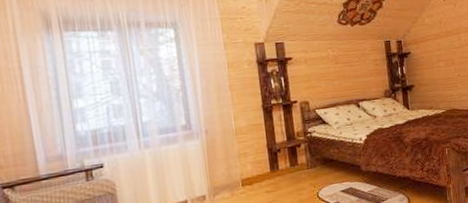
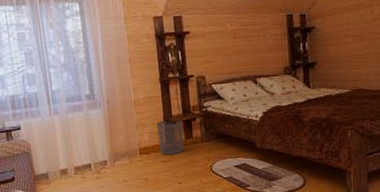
waste bin: none [259,146,289,185] -> present [156,119,184,155]

